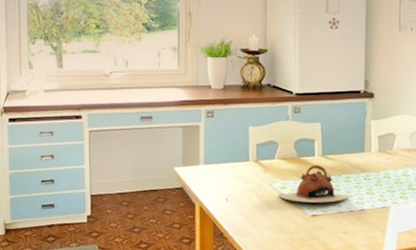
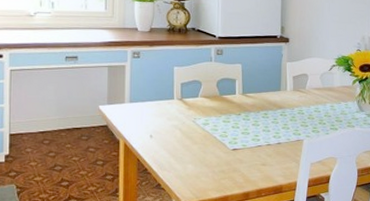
teapot: present [279,165,348,203] -> none [201,103,266,137]

